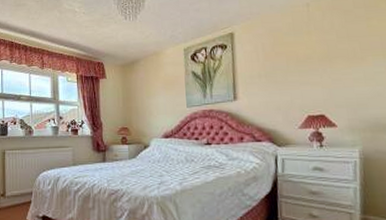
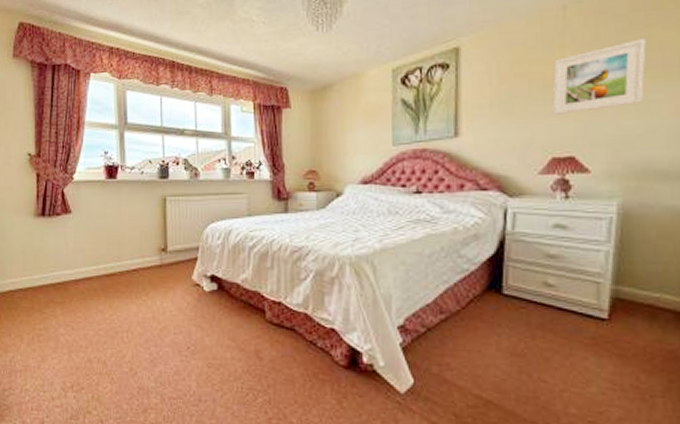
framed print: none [303,27,370,83] -> present [551,38,646,115]

